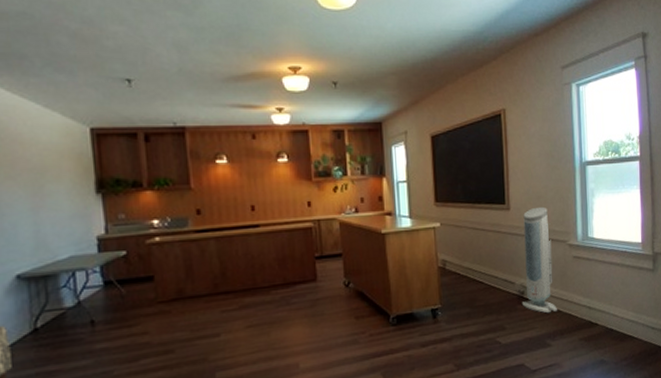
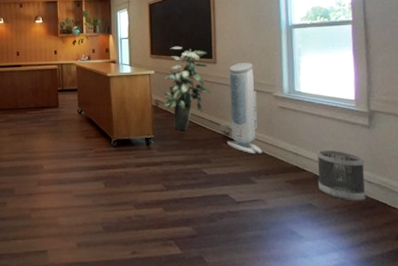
indoor plant: none [450,190,505,296] -> present [163,46,211,131]
wastebasket: none [608,298,650,351] -> present [316,149,366,202]

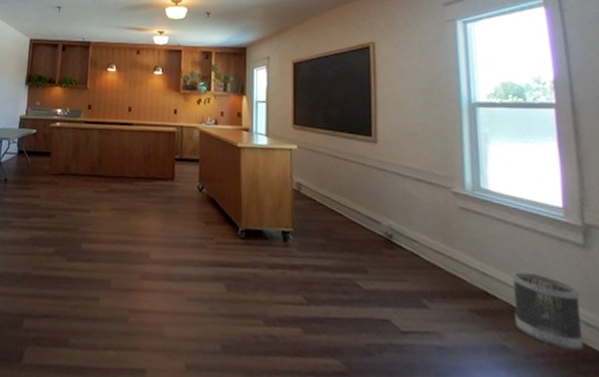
indoor plant: present [163,46,211,131] -> none [308,116,370,228]
air purifier: present [226,62,263,154] -> none [389,144,438,268]

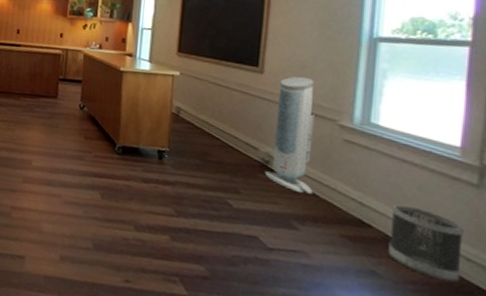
air purifier: none [389,144,438,268] -> present [264,76,316,194]

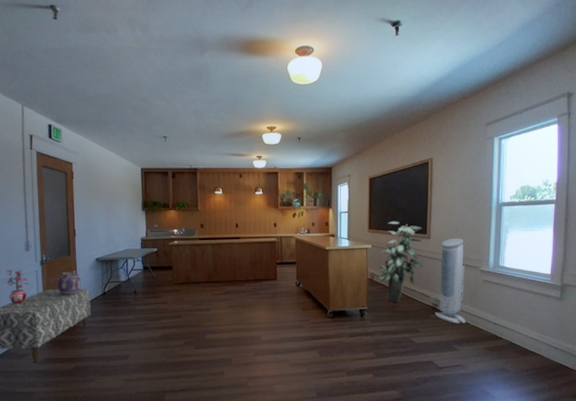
indoor plant: none [187,45,252,151] -> present [379,221,424,303]
wastebasket: present [388,204,464,283] -> none [512,319,553,365]

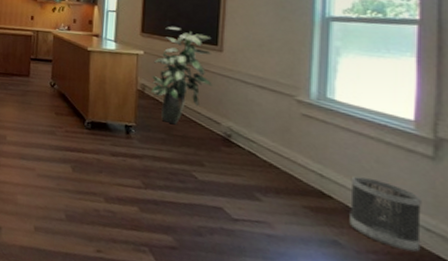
air purifier: present [434,238,467,324] -> none [226,54,275,167]
wastebasket: none [512,319,553,365] -> present [349,176,422,252]

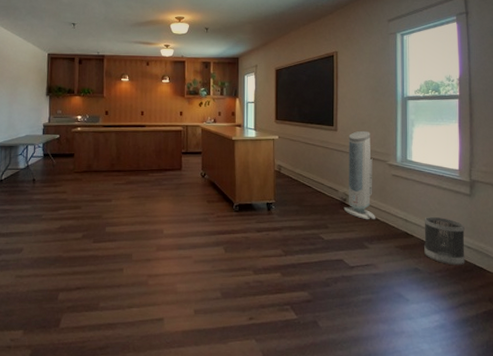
indoor plant: present [151,26,212,125] -> none [286,112,331,197]
air purifier: none [226,54,275,167] -> present [343,130,376,220]

